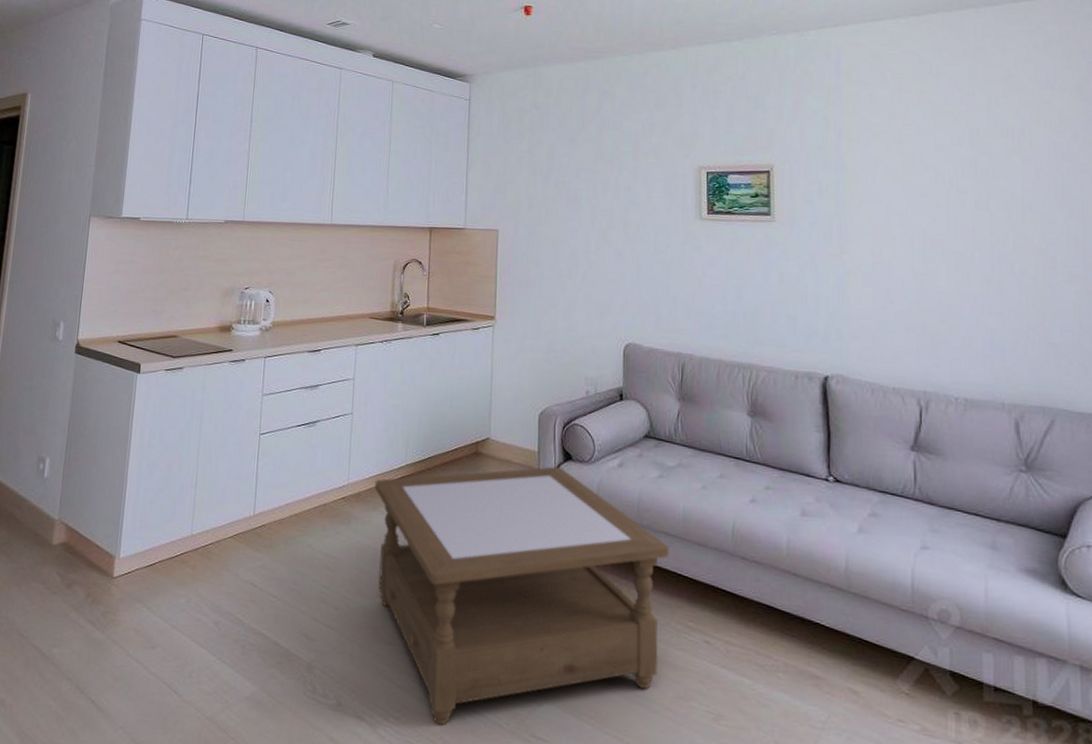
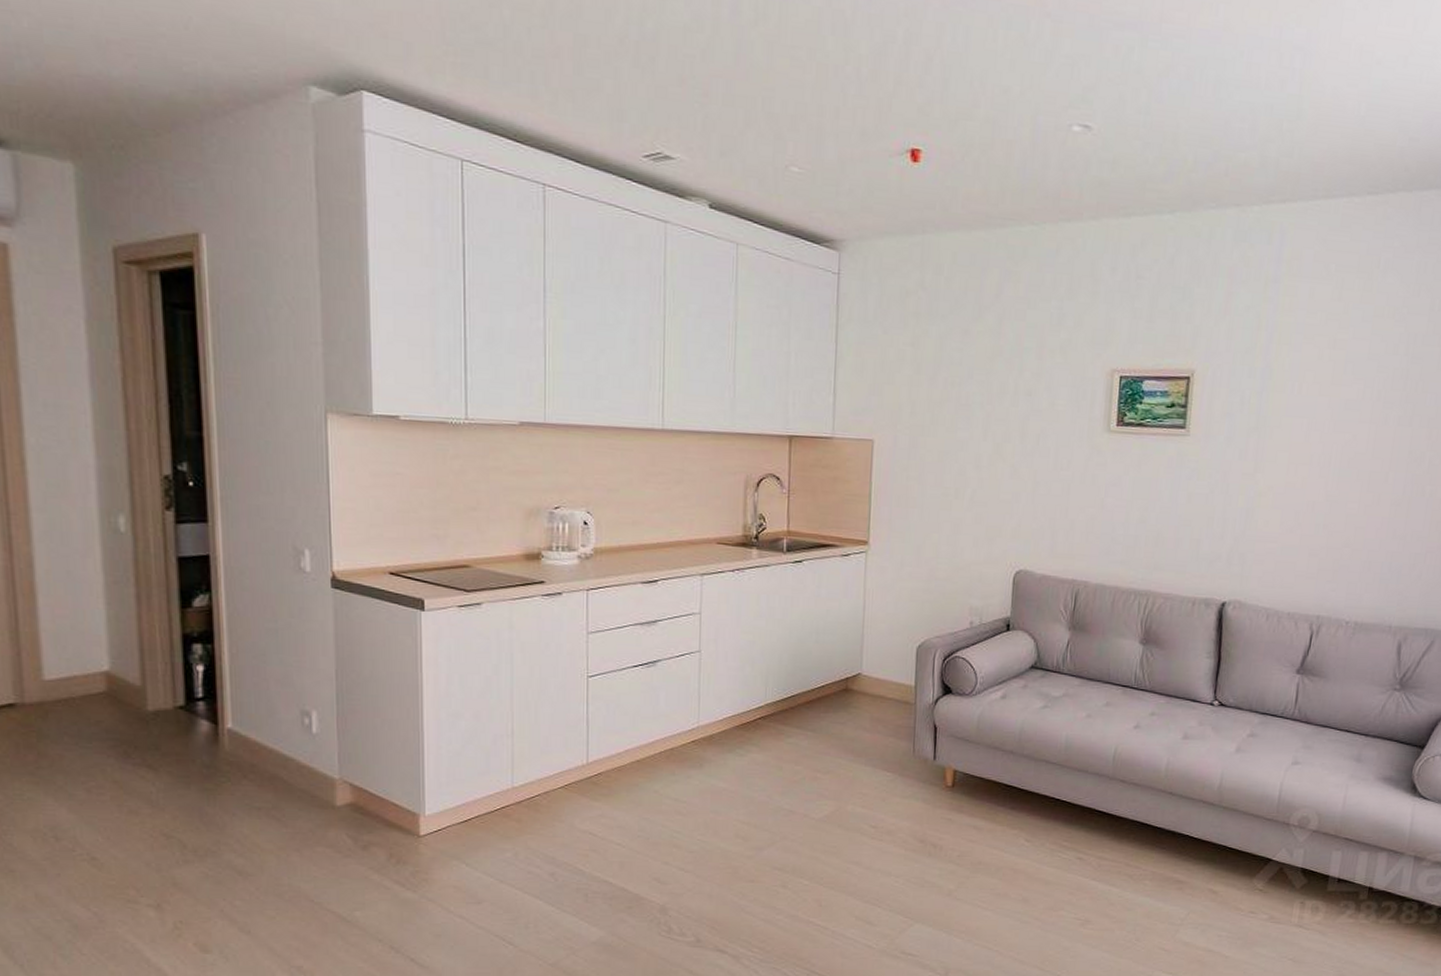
coffee table: present [374,467,670,726] -> none [729,701,1050,951]

